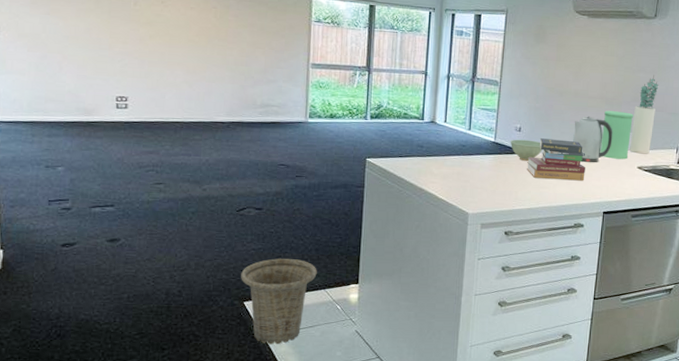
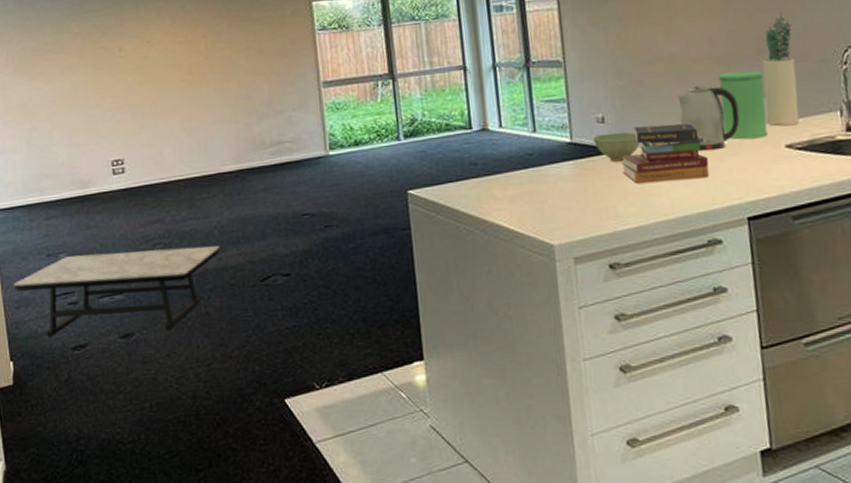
coffee table: none [9,170,206,240] -> present [13,246,220,338]
basket: present [241,258,317,345] -> none [276,335,369,455]

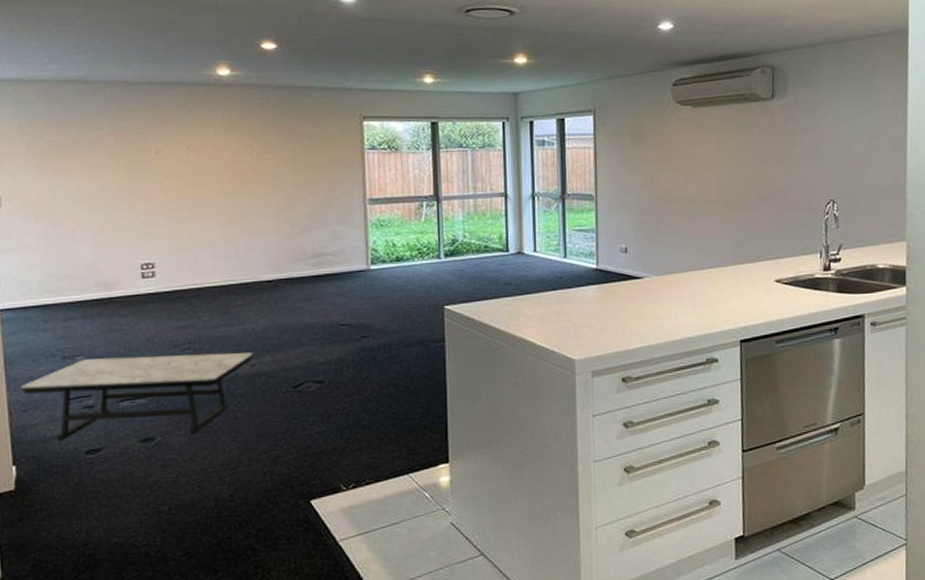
bowl: present [592,131,640,162] -> none [615,261,656,288]
books: present [621,123,710,183] -> none [639,257,712,307]
kettle: present [677,85,740,152] -> none [691,224,740,282]
canister: present [719,70,768,140] -> none [726,215,763,274]
vase: present [762,12,800,127] -> none [761,166,789,264]

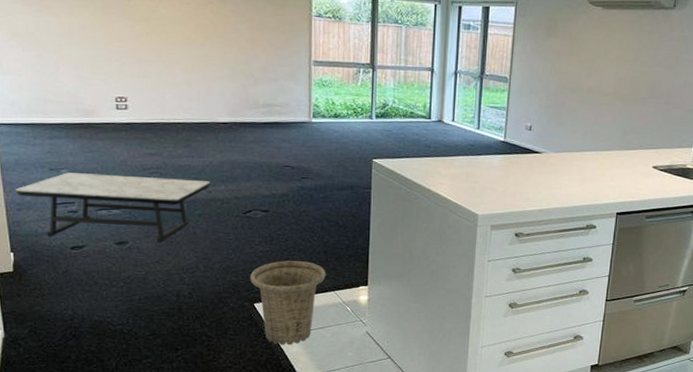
basket: none [304,440,397,552] -> present [250,261,326,345]

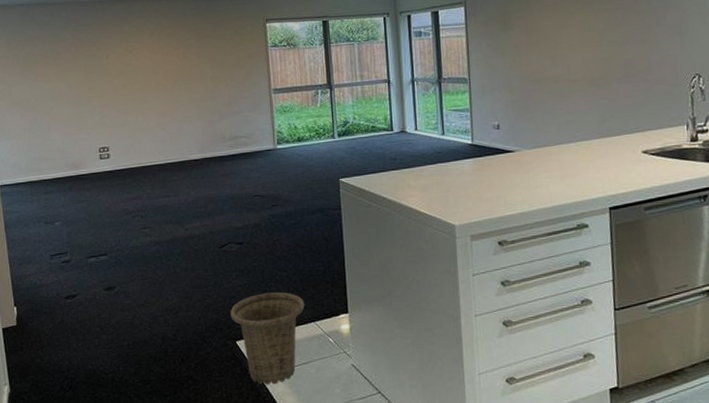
coffee table: present [15,172,210,243] -> none [17,219,187,289]

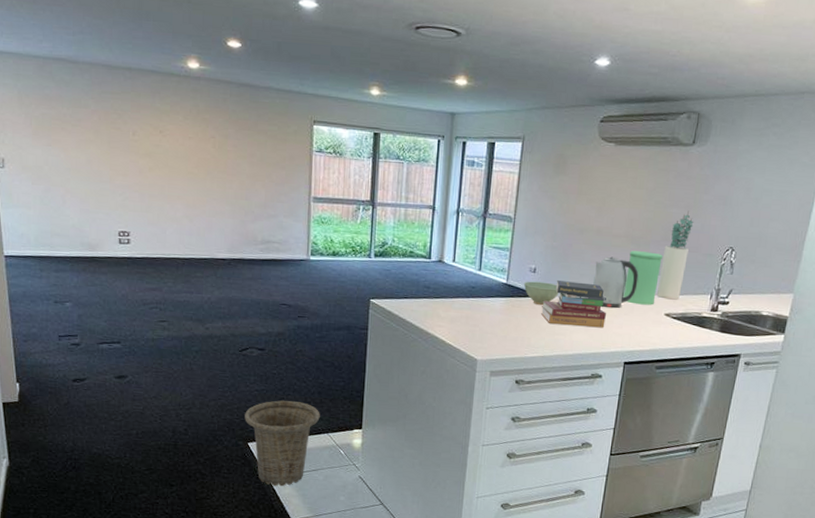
bowl: none [489,136,527,161] -> present [523,281,559,305]
books: none [511,131,581,178] -> present [541,280,608,328]
kettle: none [558,101,607,154] -> present [593,256,639,309]
canister: none [592,91,629,146] -> present [623,250,664,305]
vase: none [627,44,655,137] -> present [656,210,694,300]

